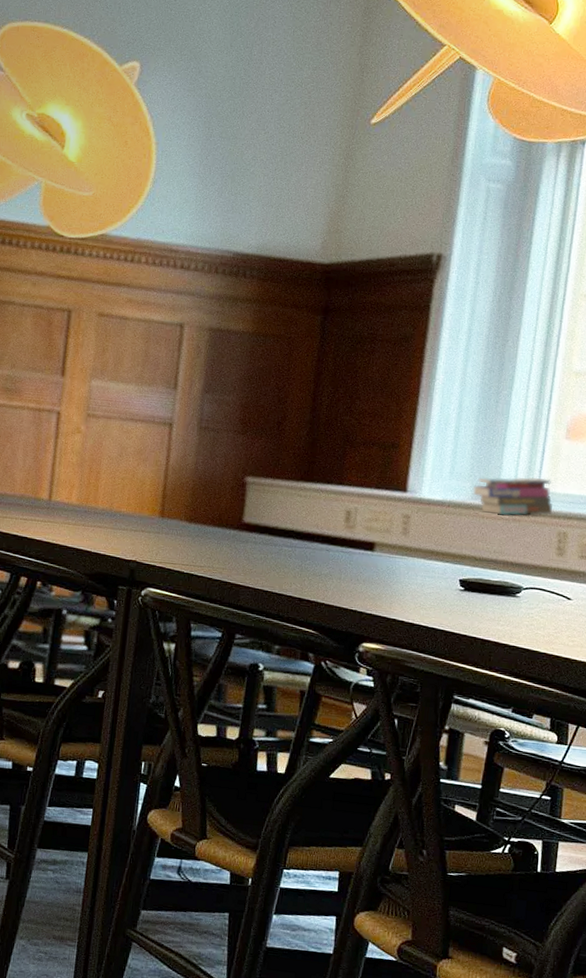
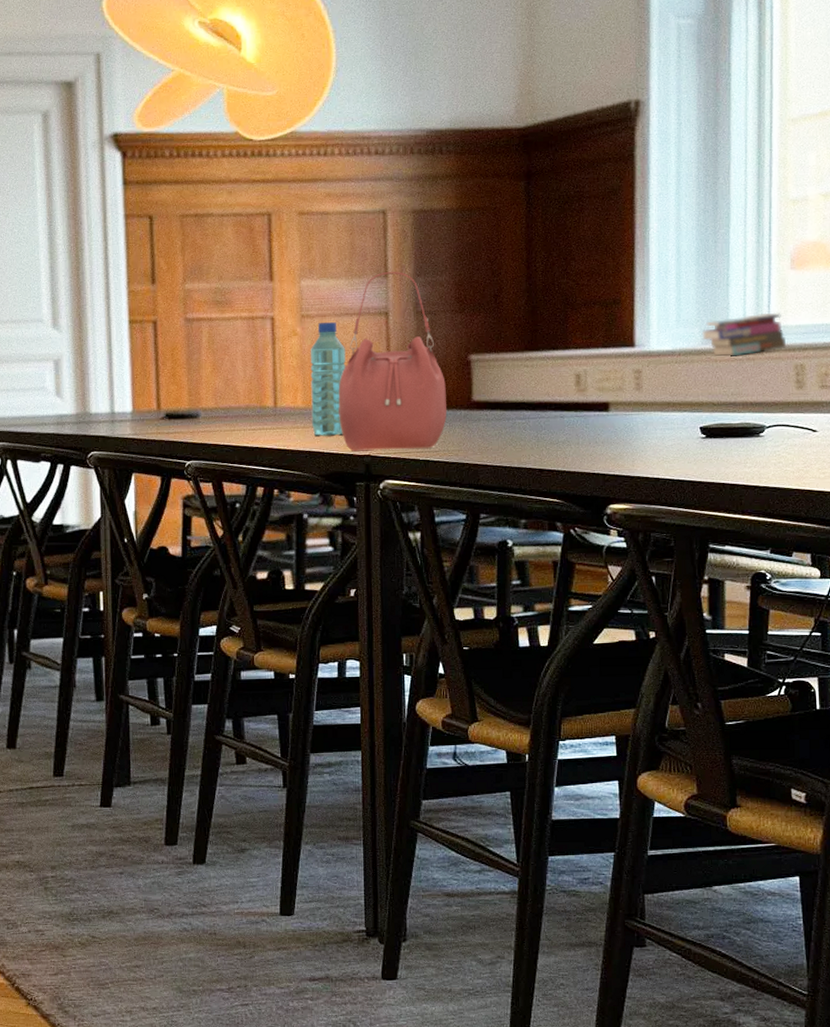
water bottle: none [83,424,126,539] -> present [310,322,346,437]
handbag: none [110,383,220,563] -> present [338,271,447,452]

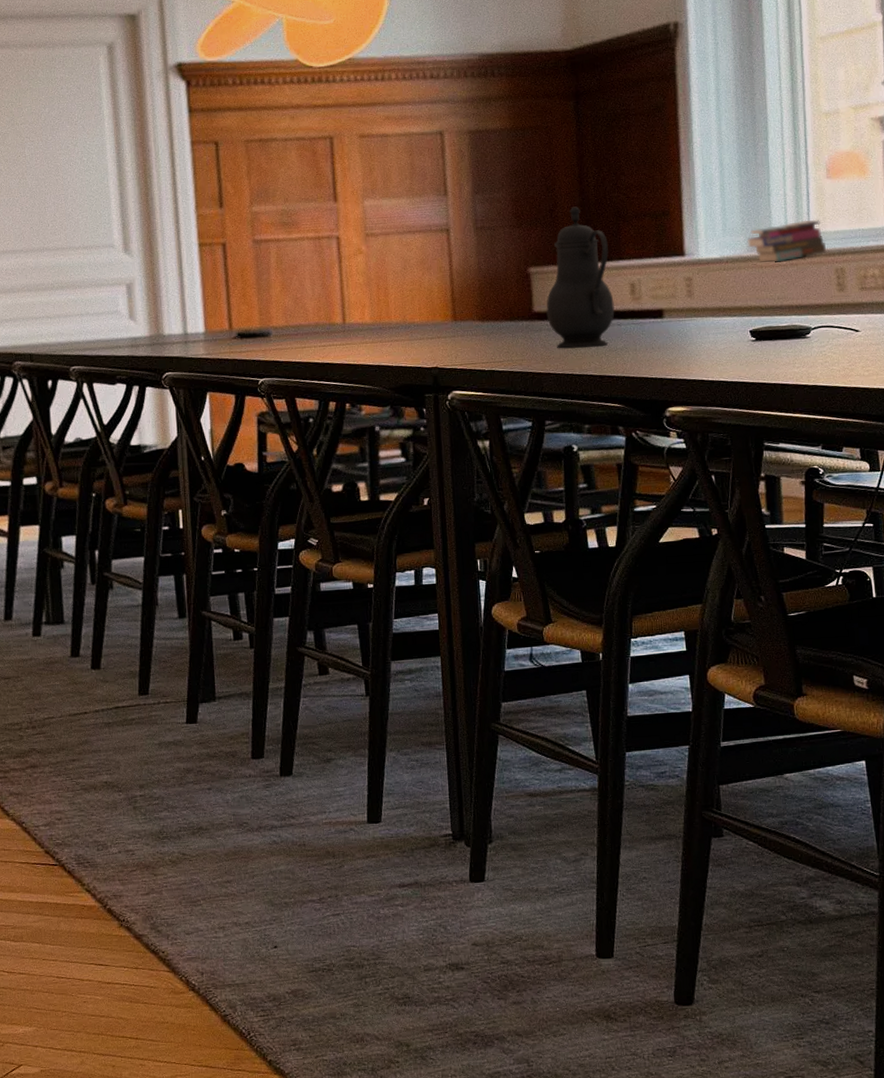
water bottle: present [310,322,346,437] -> none [375,240,412,351]
handbag: present [338,271,447,452] -> none [404,189,509,364]
coffeepot: none [486,292,558,441] -> present [546,206,615,349]

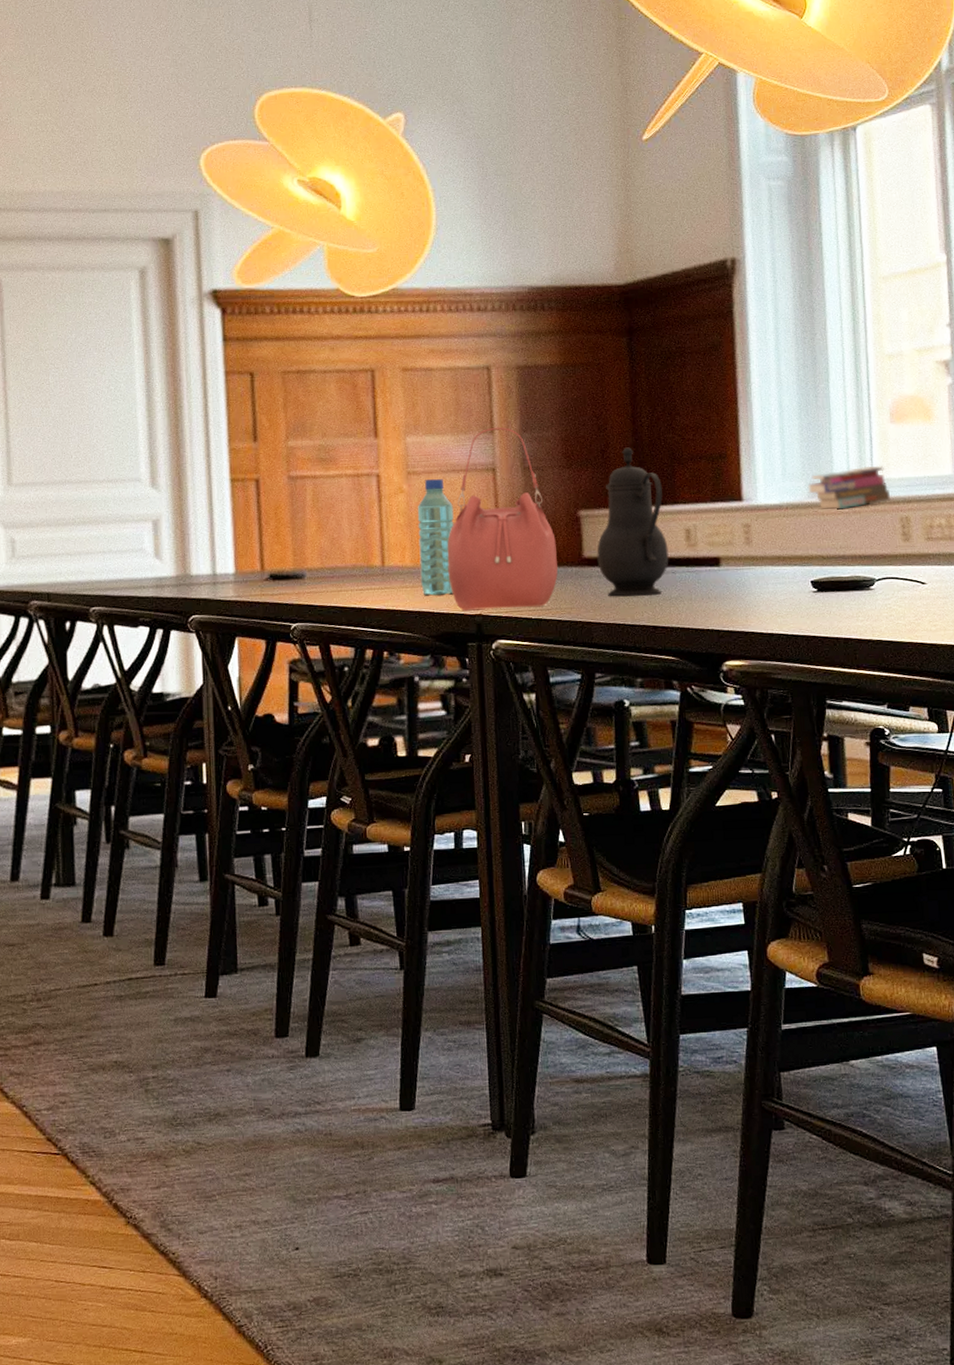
water bottle: none [375,240,412,351] -> present [417,479,454,597]
handbag: none [404,189,509,364] -> present [447,427,558,611]

